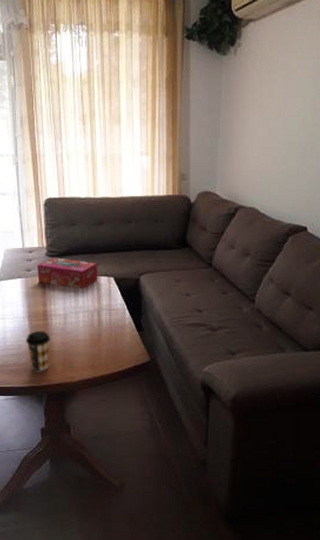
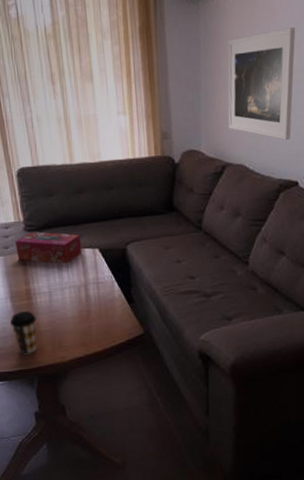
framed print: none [243,85,312,187] -> present [228,28,296,140]

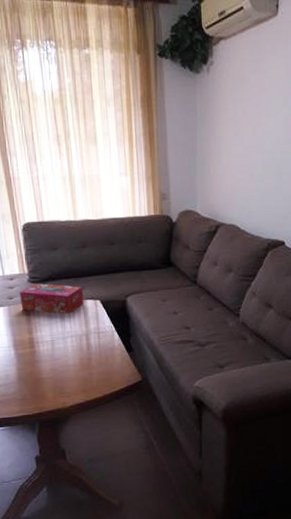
coffee cup: present [10,311,37,355] -> none [13,359,39,401]
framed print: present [228,28,296,140] -> none [221,103,283,203]

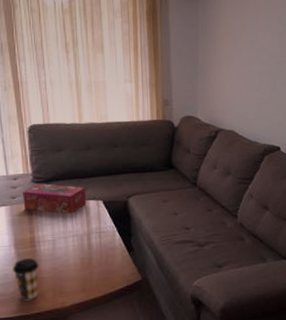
coffee cup: none [13,359,39,401] -> present [13,258,39,300]

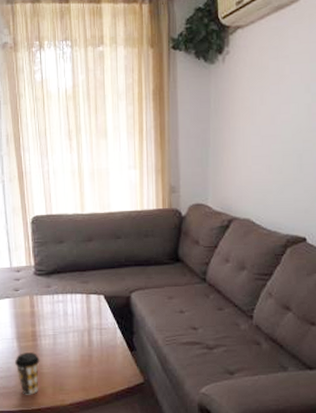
tissue box: present [23,183,87,214] -> none [25,276,88,308]

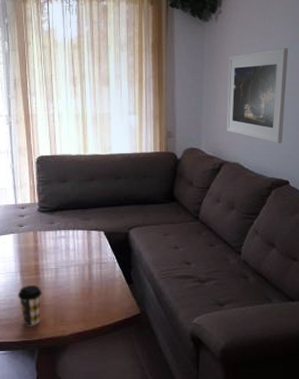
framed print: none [235,90,306,196] -> present [226,48,289,143]

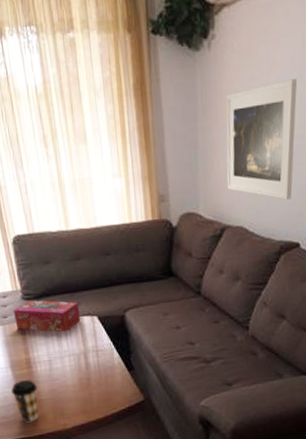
tissue box: none [30,213,89,244] -> present [14,300,81,332]

